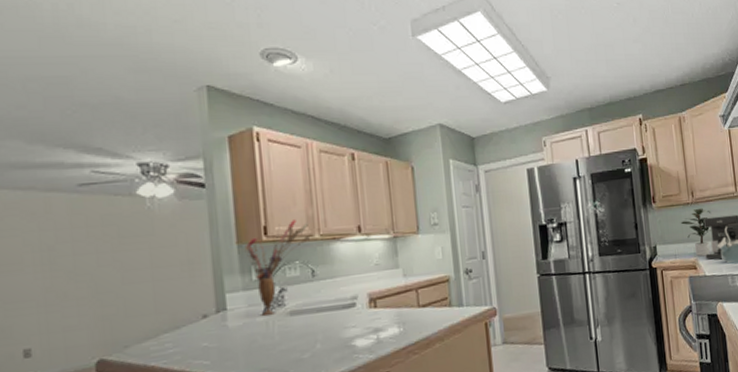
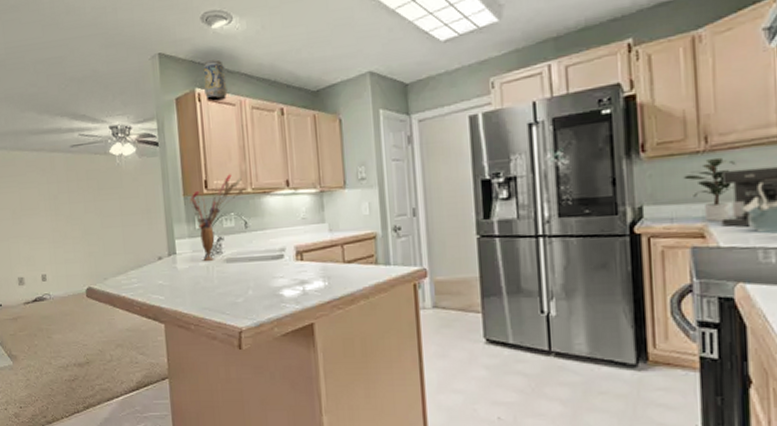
decorative vase: none [262,99,292,142] -> present [203,59,228,102]

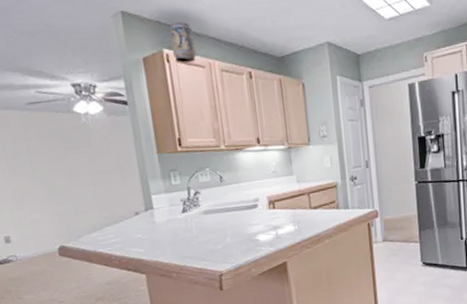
bouquet: present [189,174,244,261] -> none [163,132,218,214]

